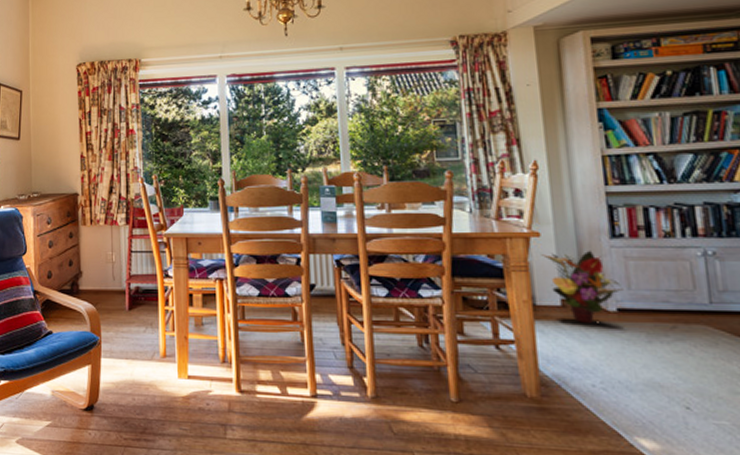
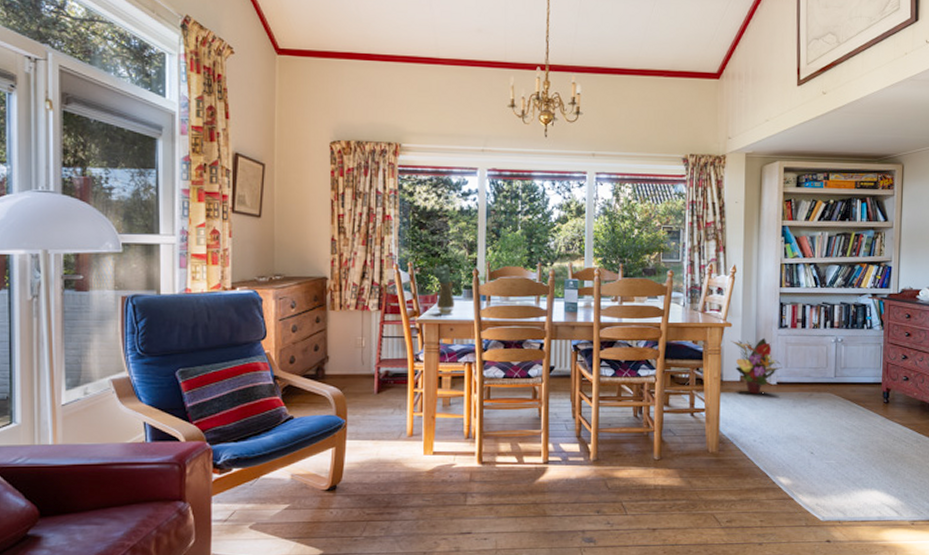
vase: none [177,173,202,229] -> present [432,261,455,316]

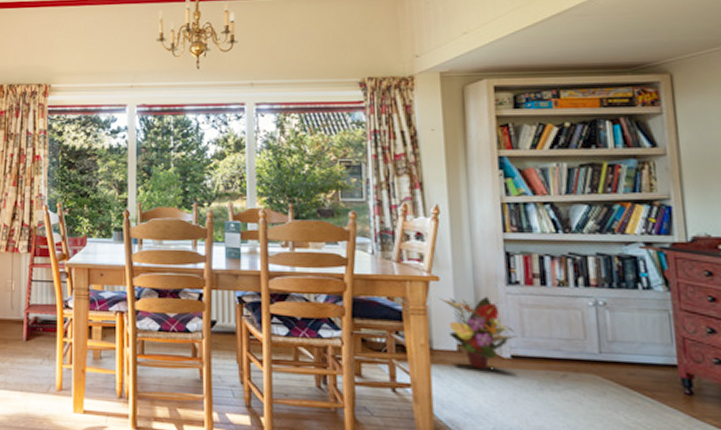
vase: present [432,261,455,316] -> none [82,202,105,260]

